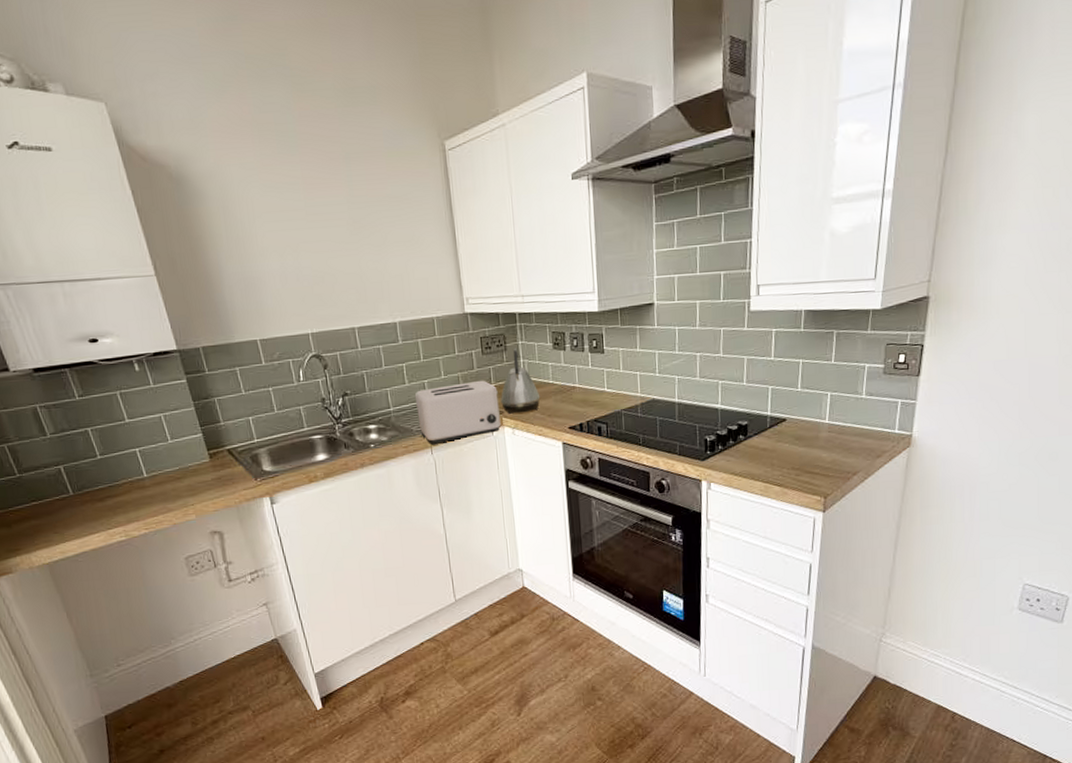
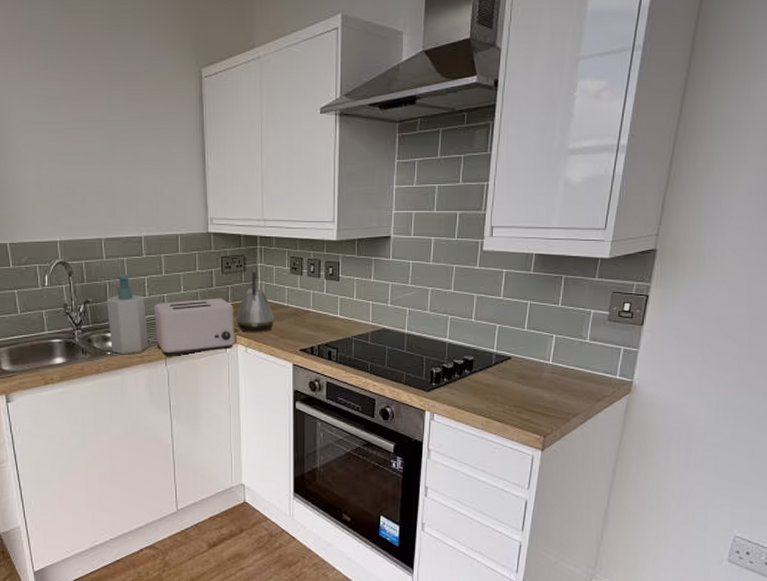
soap bottle: none [365,362,413,446] -> present [106,274,149,355]

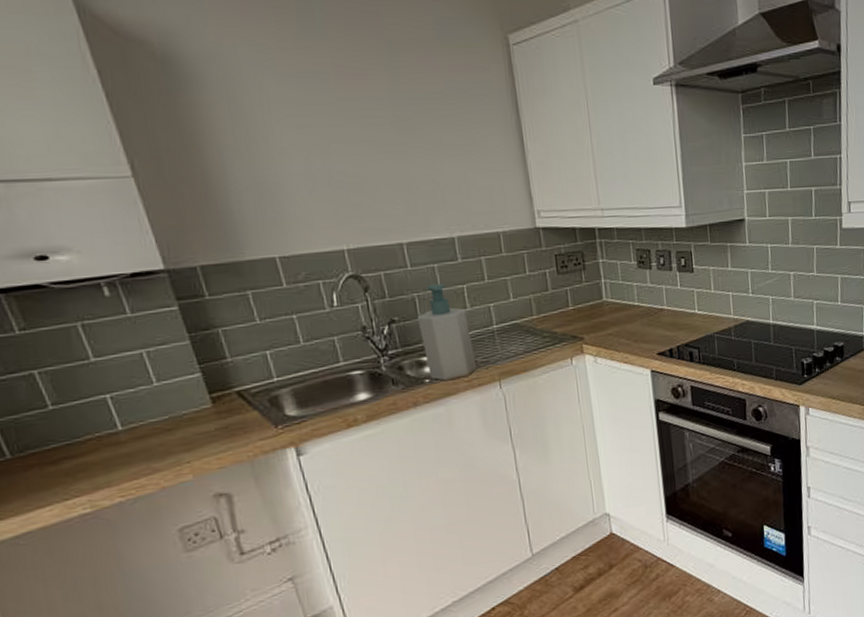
toaster: present [153,298,235,356] -> none [478,302,581,377]
kettle: present [235,269,275,334] -> none [579,266,625,341]

